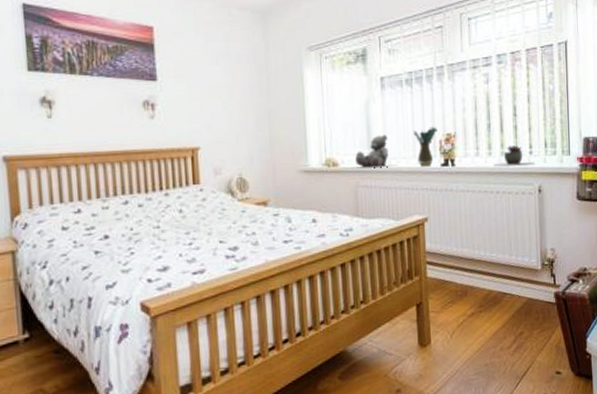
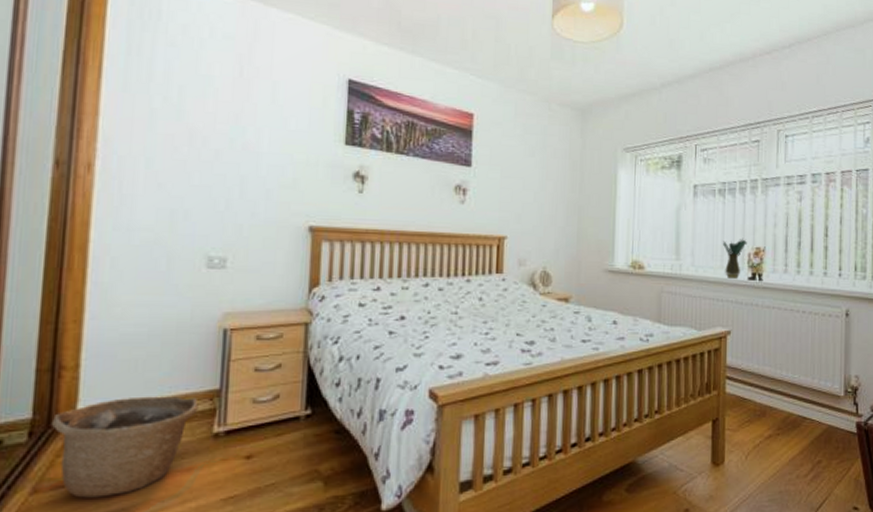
stuffed animal: present [352,134,398,169] -> none [658,242,704,276]
succulent plant: present [493,145,535,167] -> none [801,266,844,288]

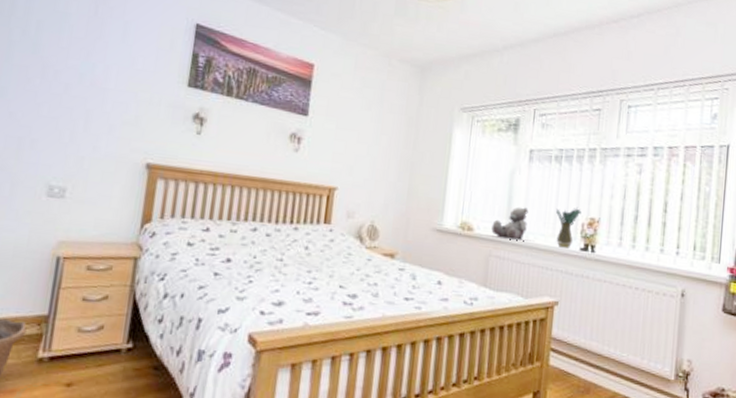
stuffed animal: none [658,242,704,276] -> present [487,206,535,242]

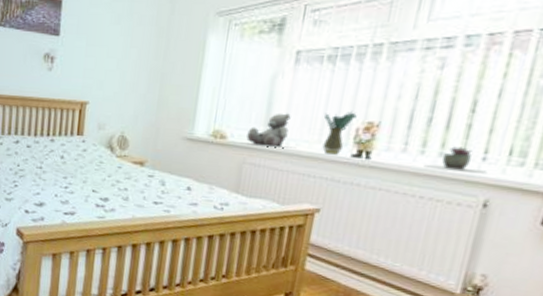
succulent plant: none [636,242,681,267] -> present [424,146,488,174]

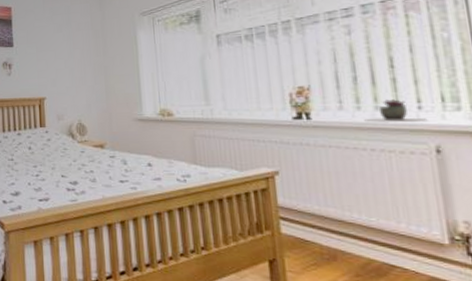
stuffed animal: present [241,113,297,149] -> none [188,87,240,120]
vase: present [322,110,357,156] -> none [257,78,286,121]

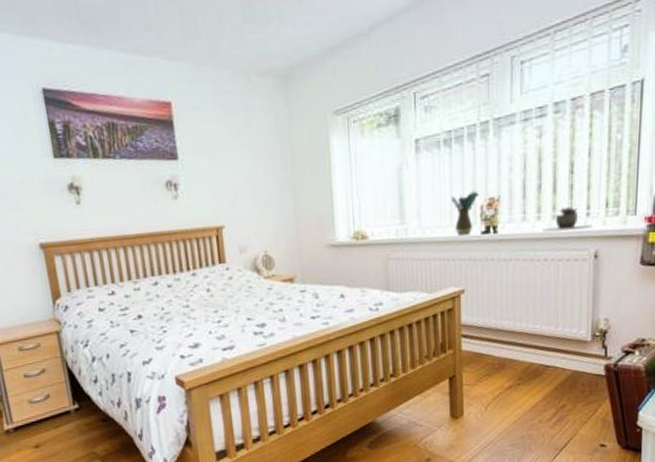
vase: none [257,78,286,121] -> present [452,189,479,237]

